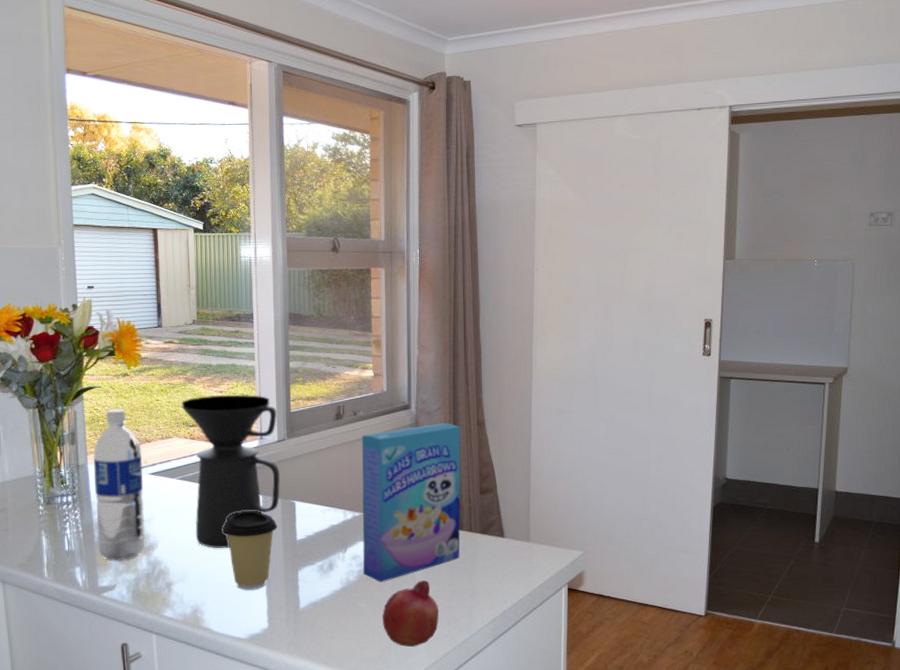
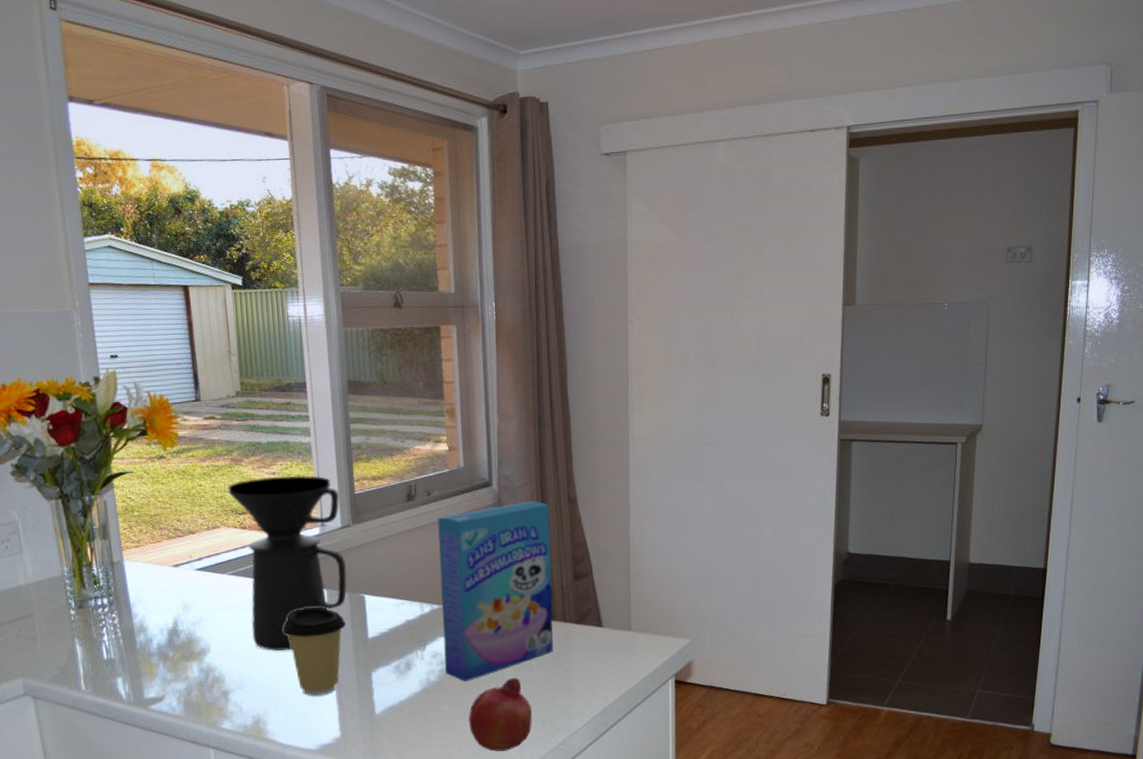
water bottle: present [93,408,145,561] -> none [128,496,195,670]

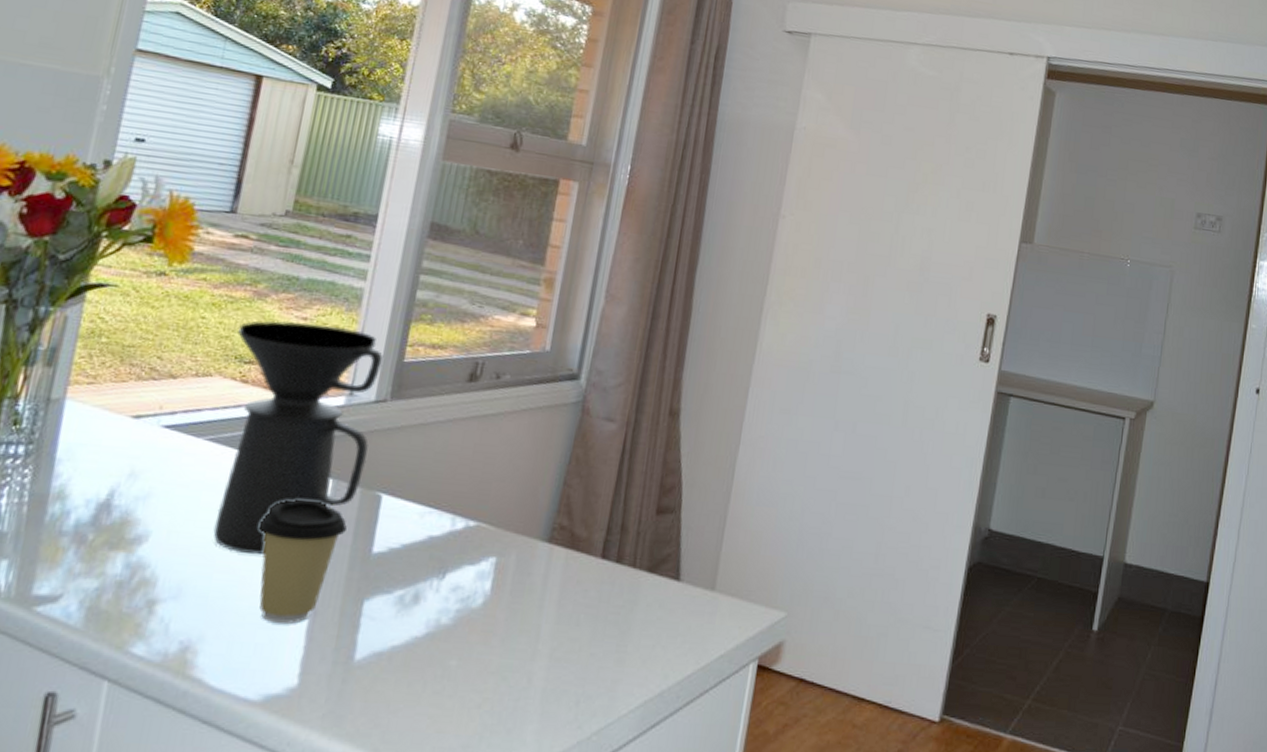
cereal box: present [437,501,554,682] -> none [464,405,644,631]
fruit: present [469,678,533,752] -> none [477,634,567,735]

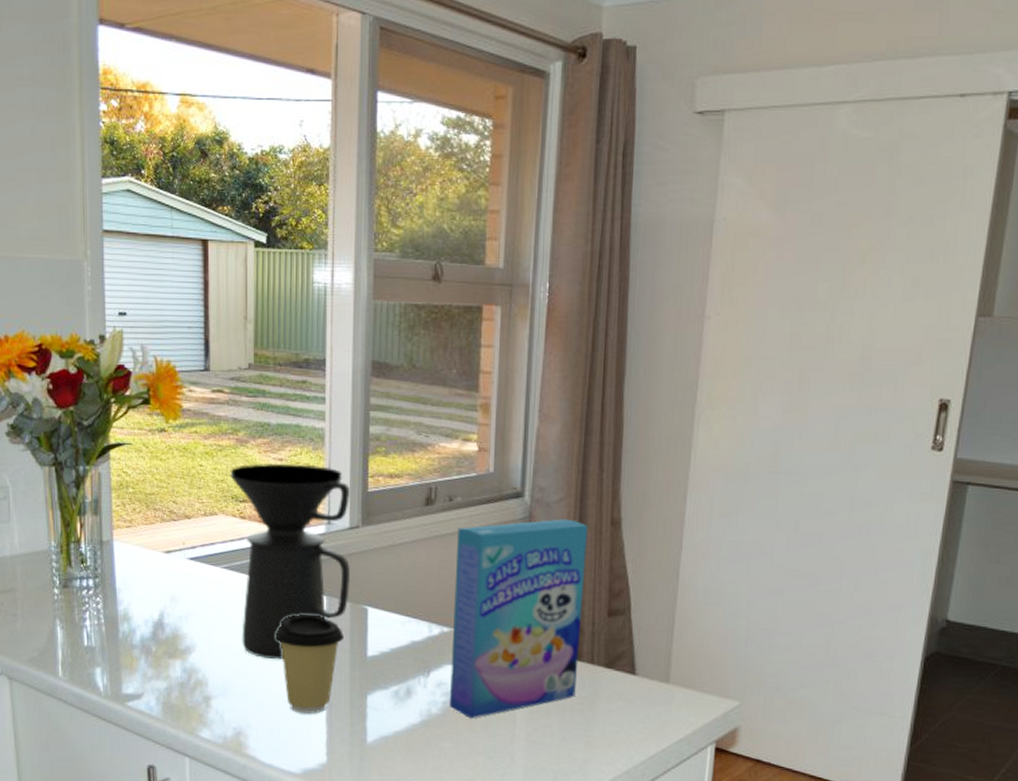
cereal box: none [464,405,644,631] -> present [450,519,587,719]

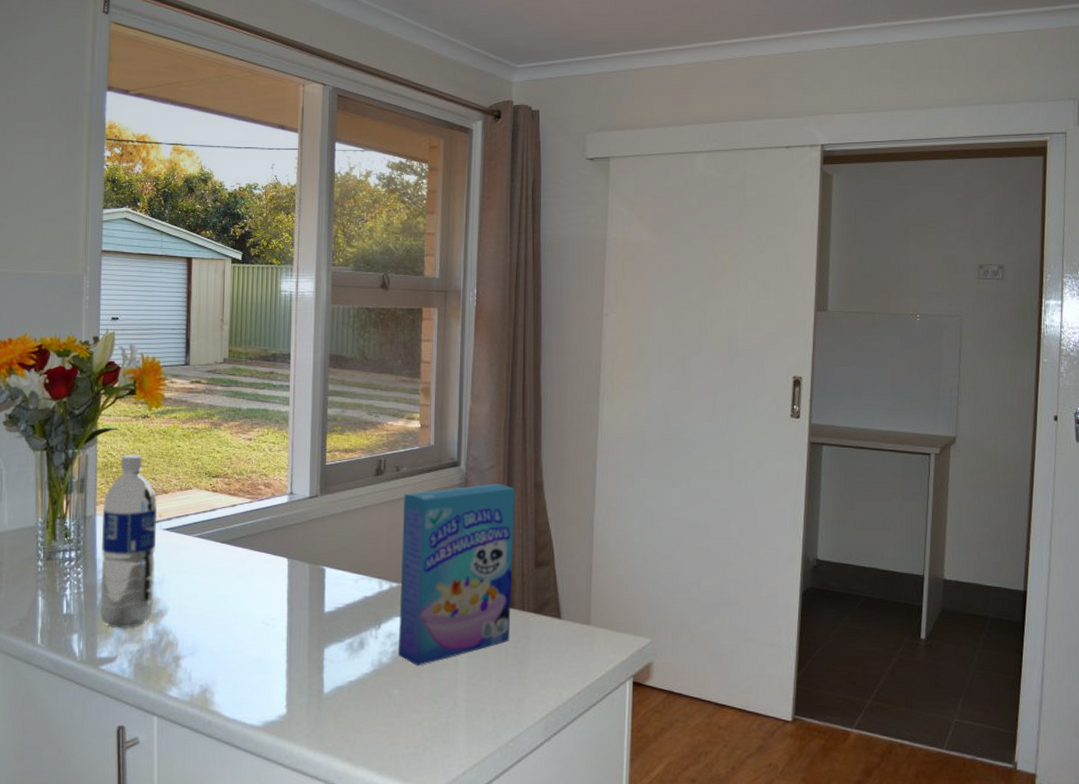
water bottle: none [119,472,180,665] -> present [99,454,157,629]
coffee maker: present [230,462,351,660] -> none [204,442,311,619]
coffee cup: present [275,614,344,714] -> none [241,575,303,669]

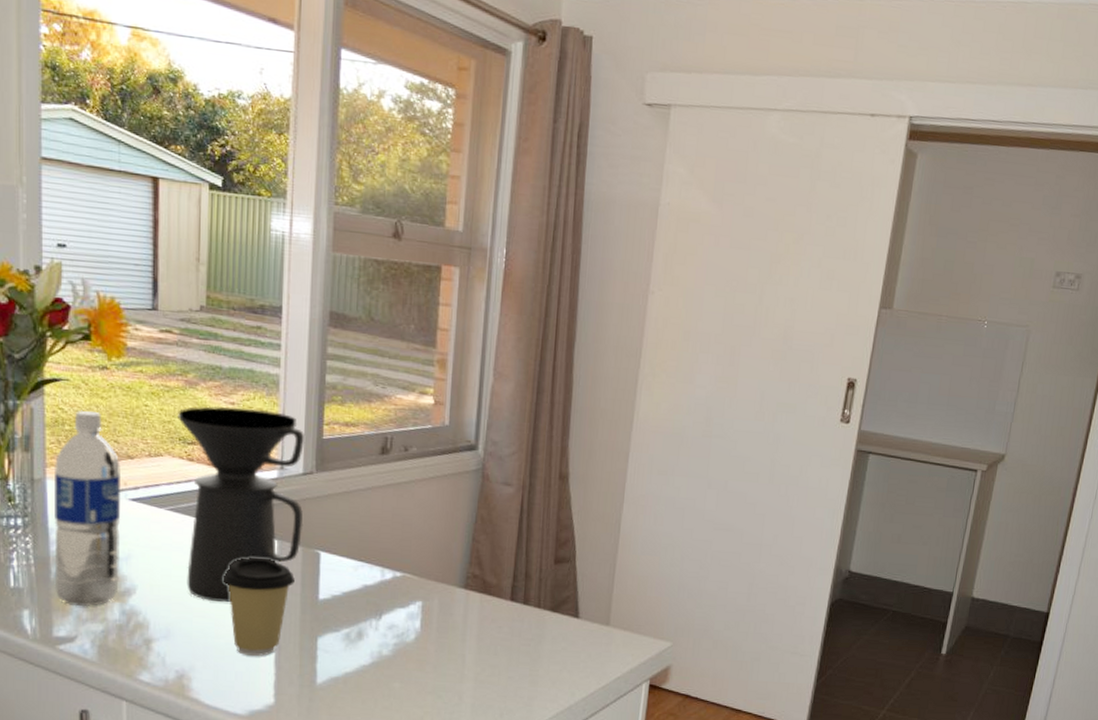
coffee maker: none [204,442,311,619] -> present [178,406,305,603]
coffee cup: none [241,575,303,669] -> present [222,557,295,657]
cereal box: present [399,483,515,666] -> none [401,471,537,660]

